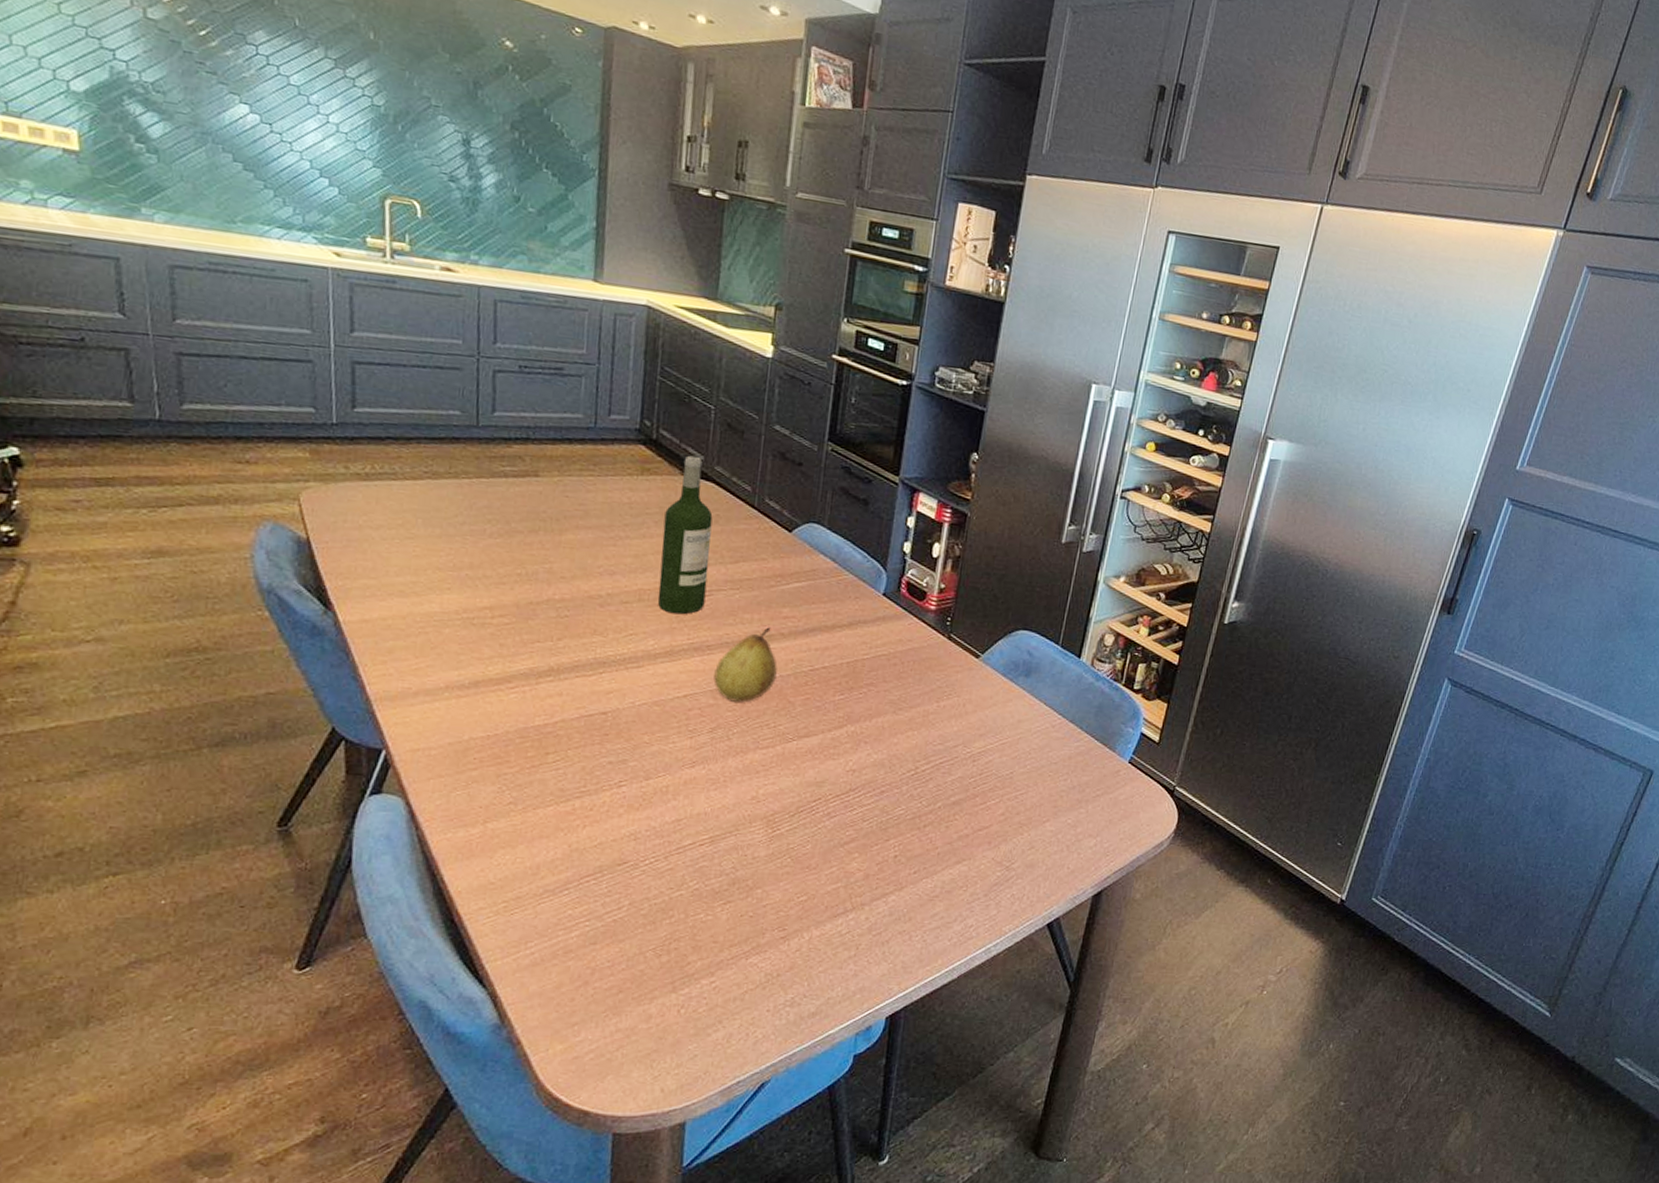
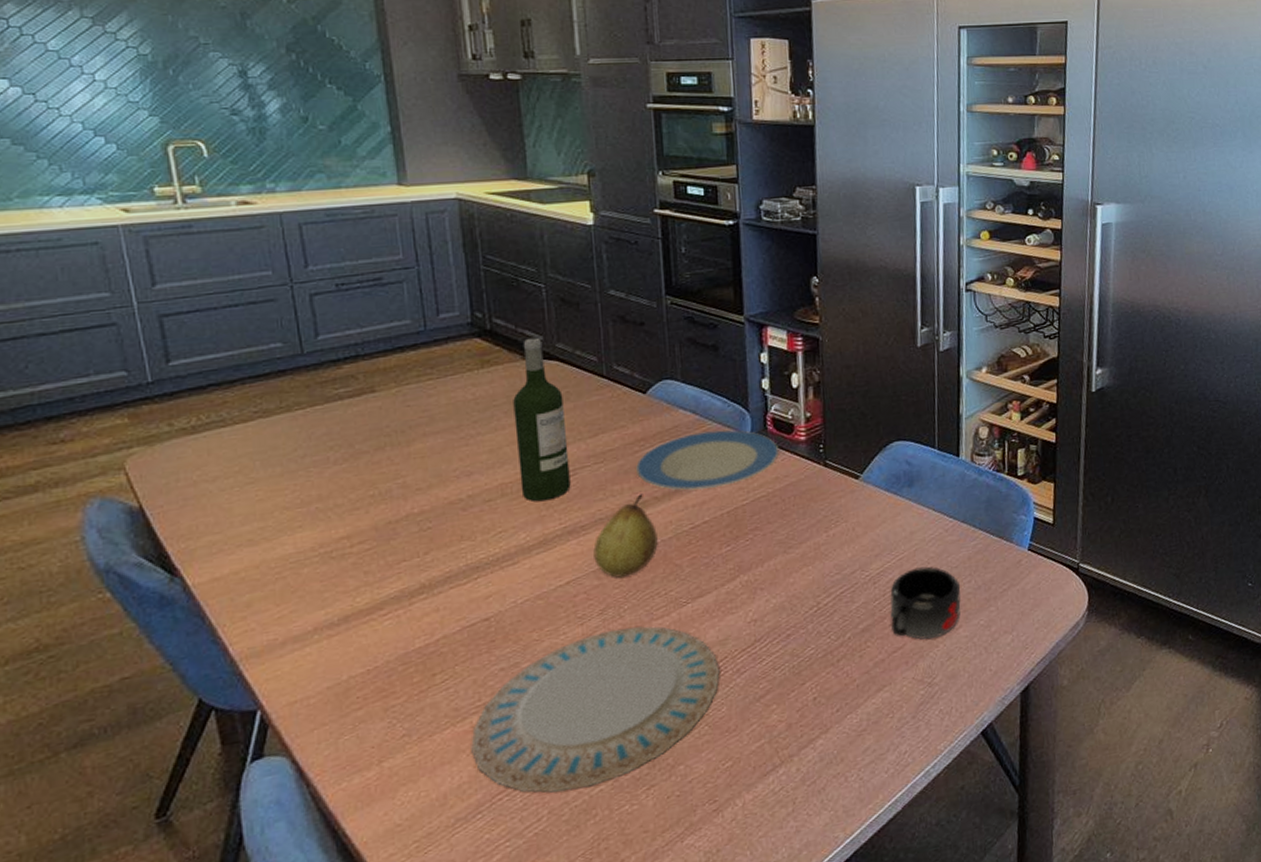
plate: none [569,749,812,889] -> present [471,626,720,793]
plate: none [768,580,907,637] -> present [636,430,779,491]
mug: none [981,755,1056,825] -> present [890,566,961,640]

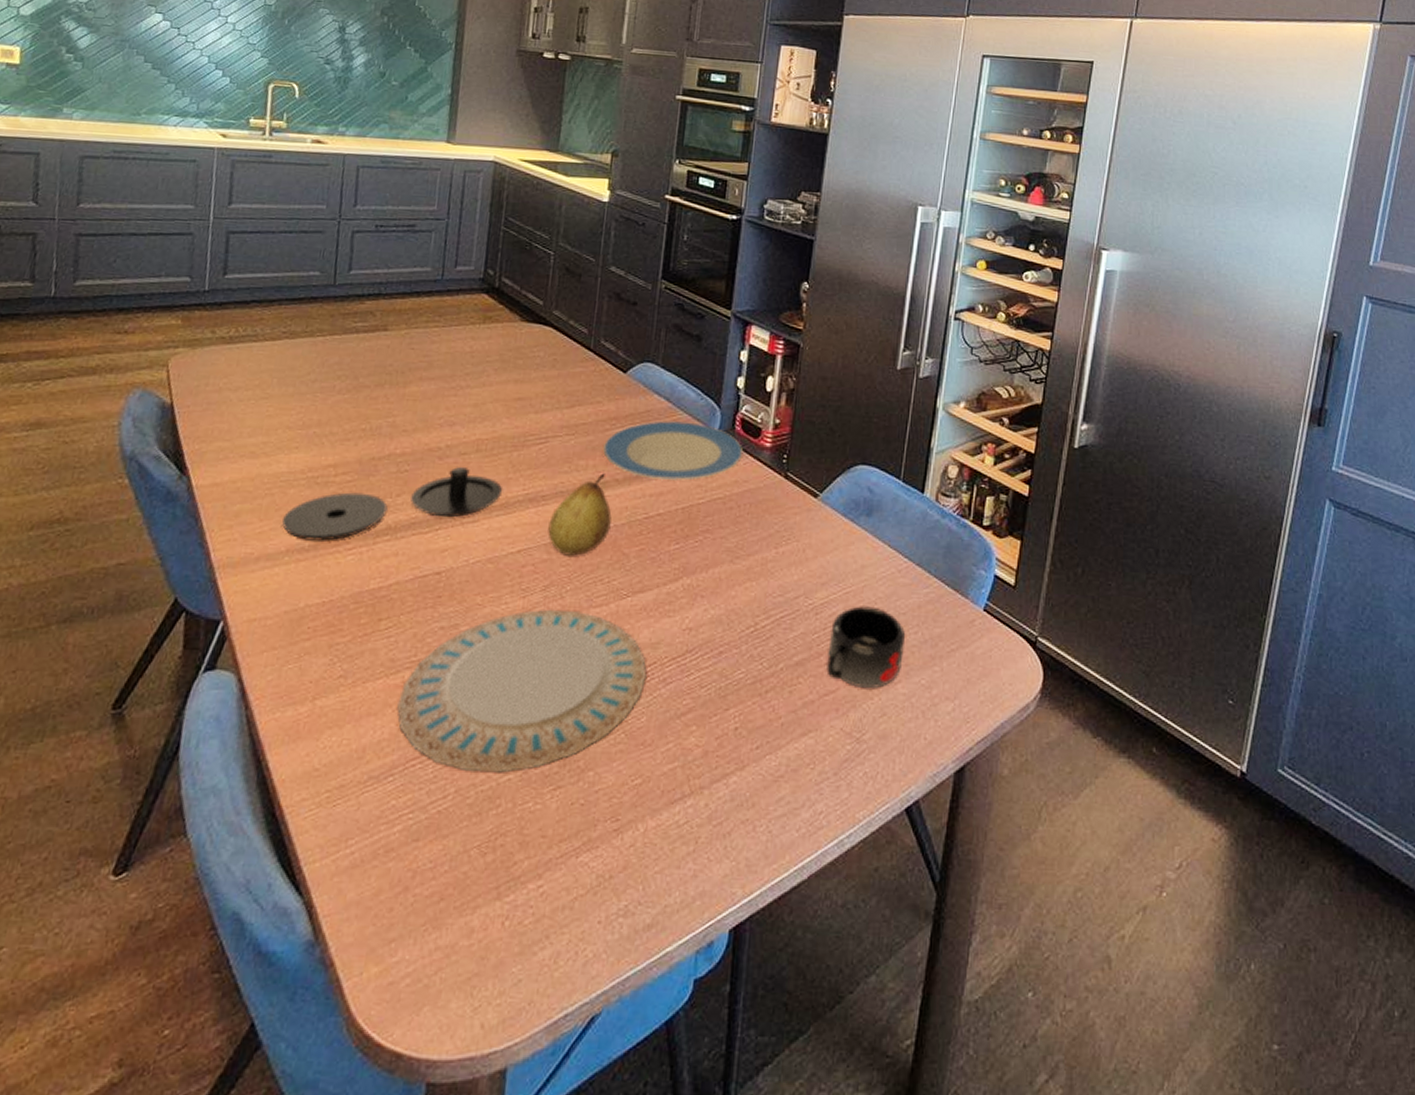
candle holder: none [302,513,539,616] -> present [282,467,503,541]
wine bottle: present [513,337,571,502] -> none [495,301,550,464]

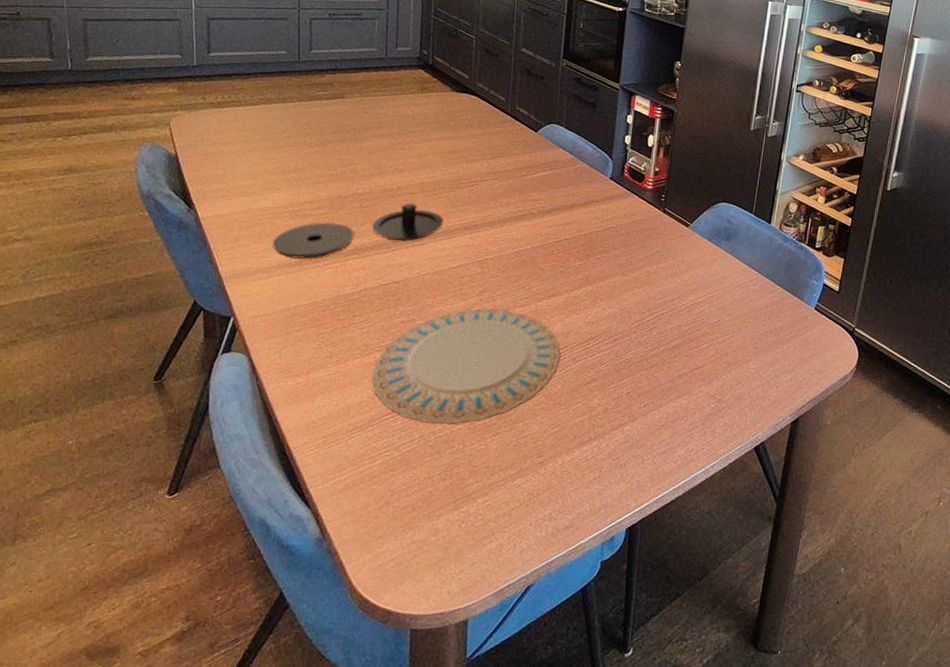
fruit: present [548,473,612,556] -> none [480,208,530,270]
plate: present [603,420,743,481] -> none [521,168,630,214]
mug: present [826,606,906,688] -> none [696,306,756,364]

